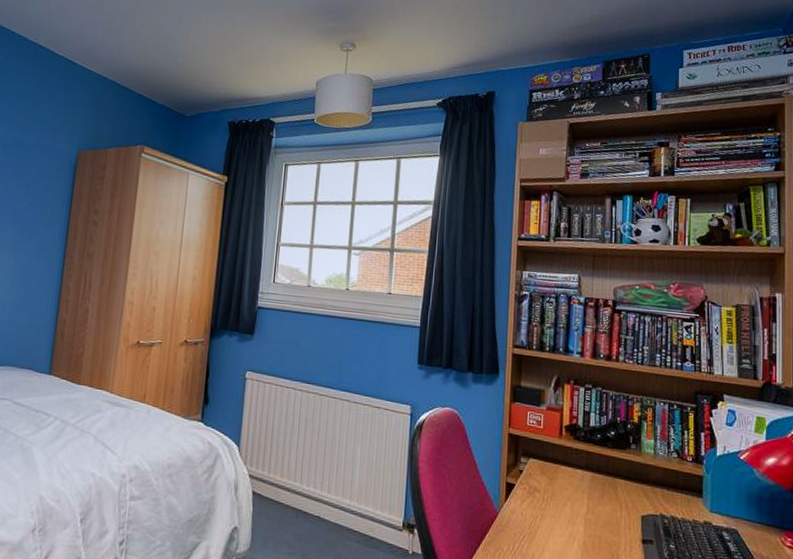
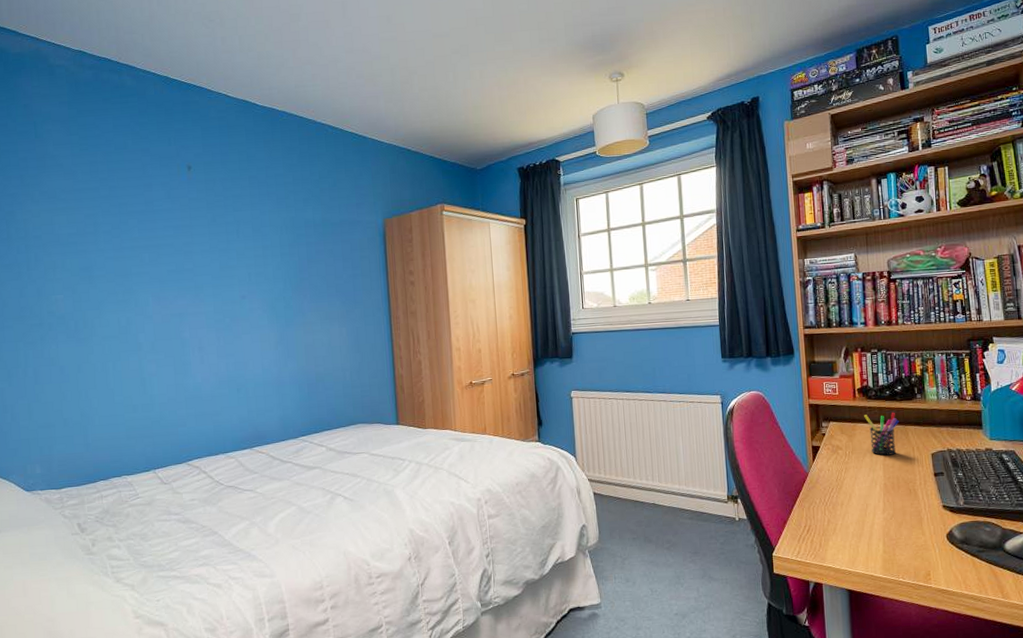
pen holder: none [569,457,608,510] -> present [864,412,899,456]

